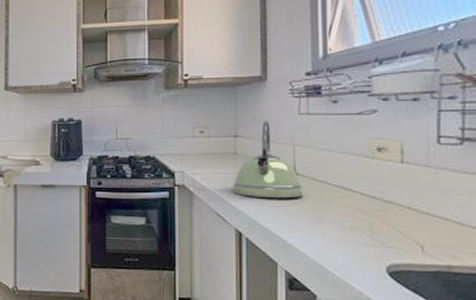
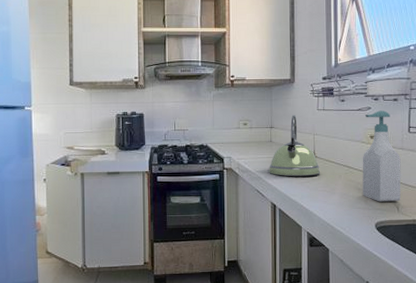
soap bottle: none [365,114,427,239] -> present [362,110,401,202]

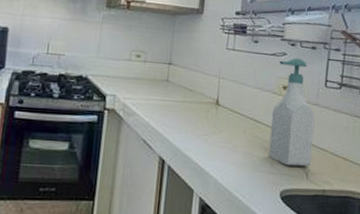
kettle: present [269,115,321,177] -> none [160,51,223,128]

